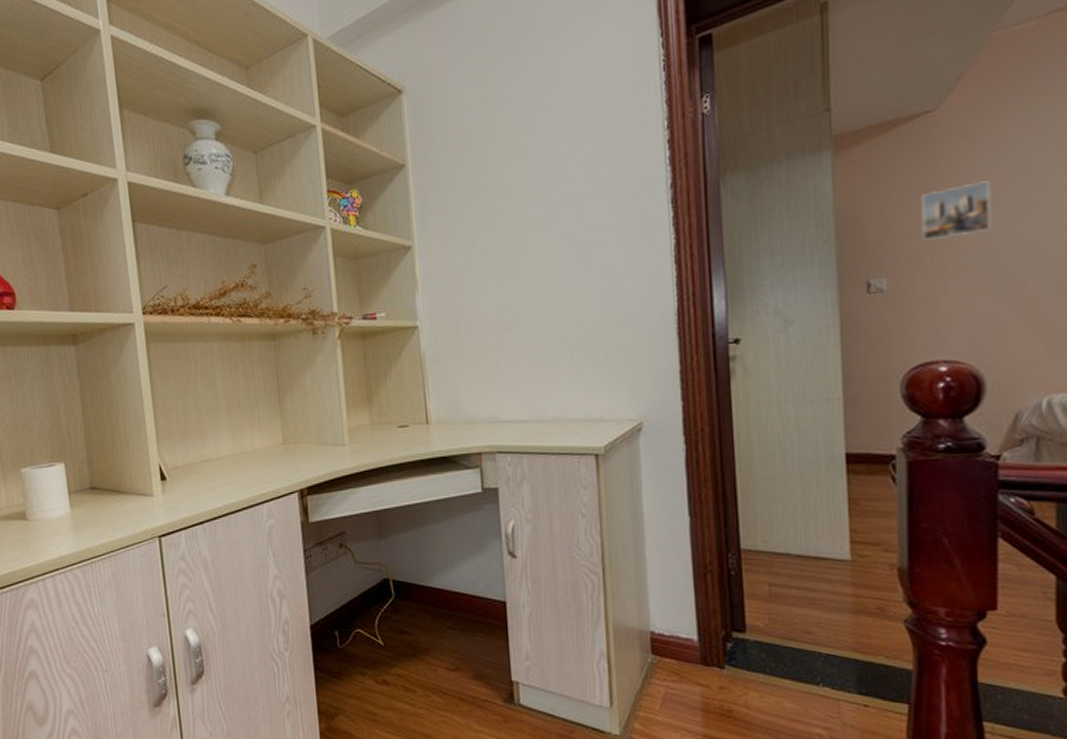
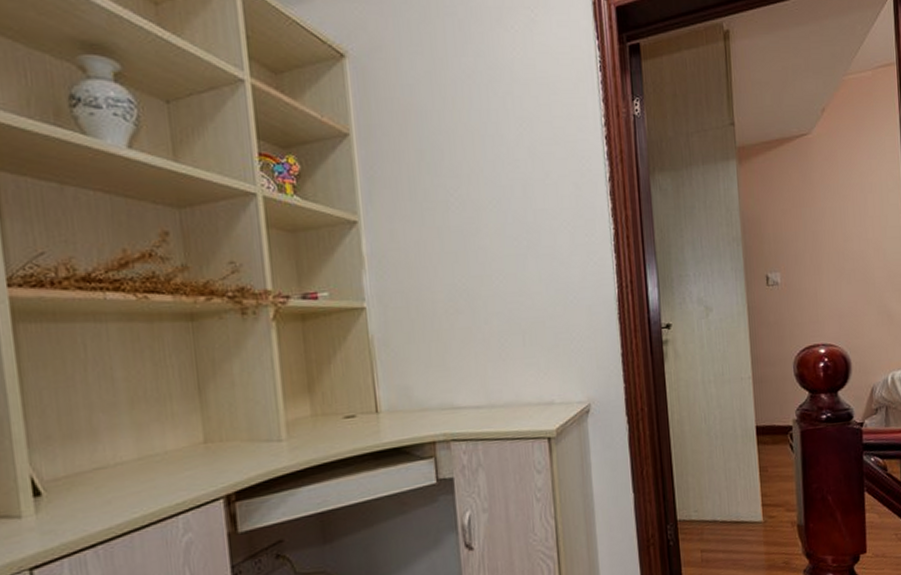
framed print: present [921,181,991,240] -> none [802,196,849,242]

